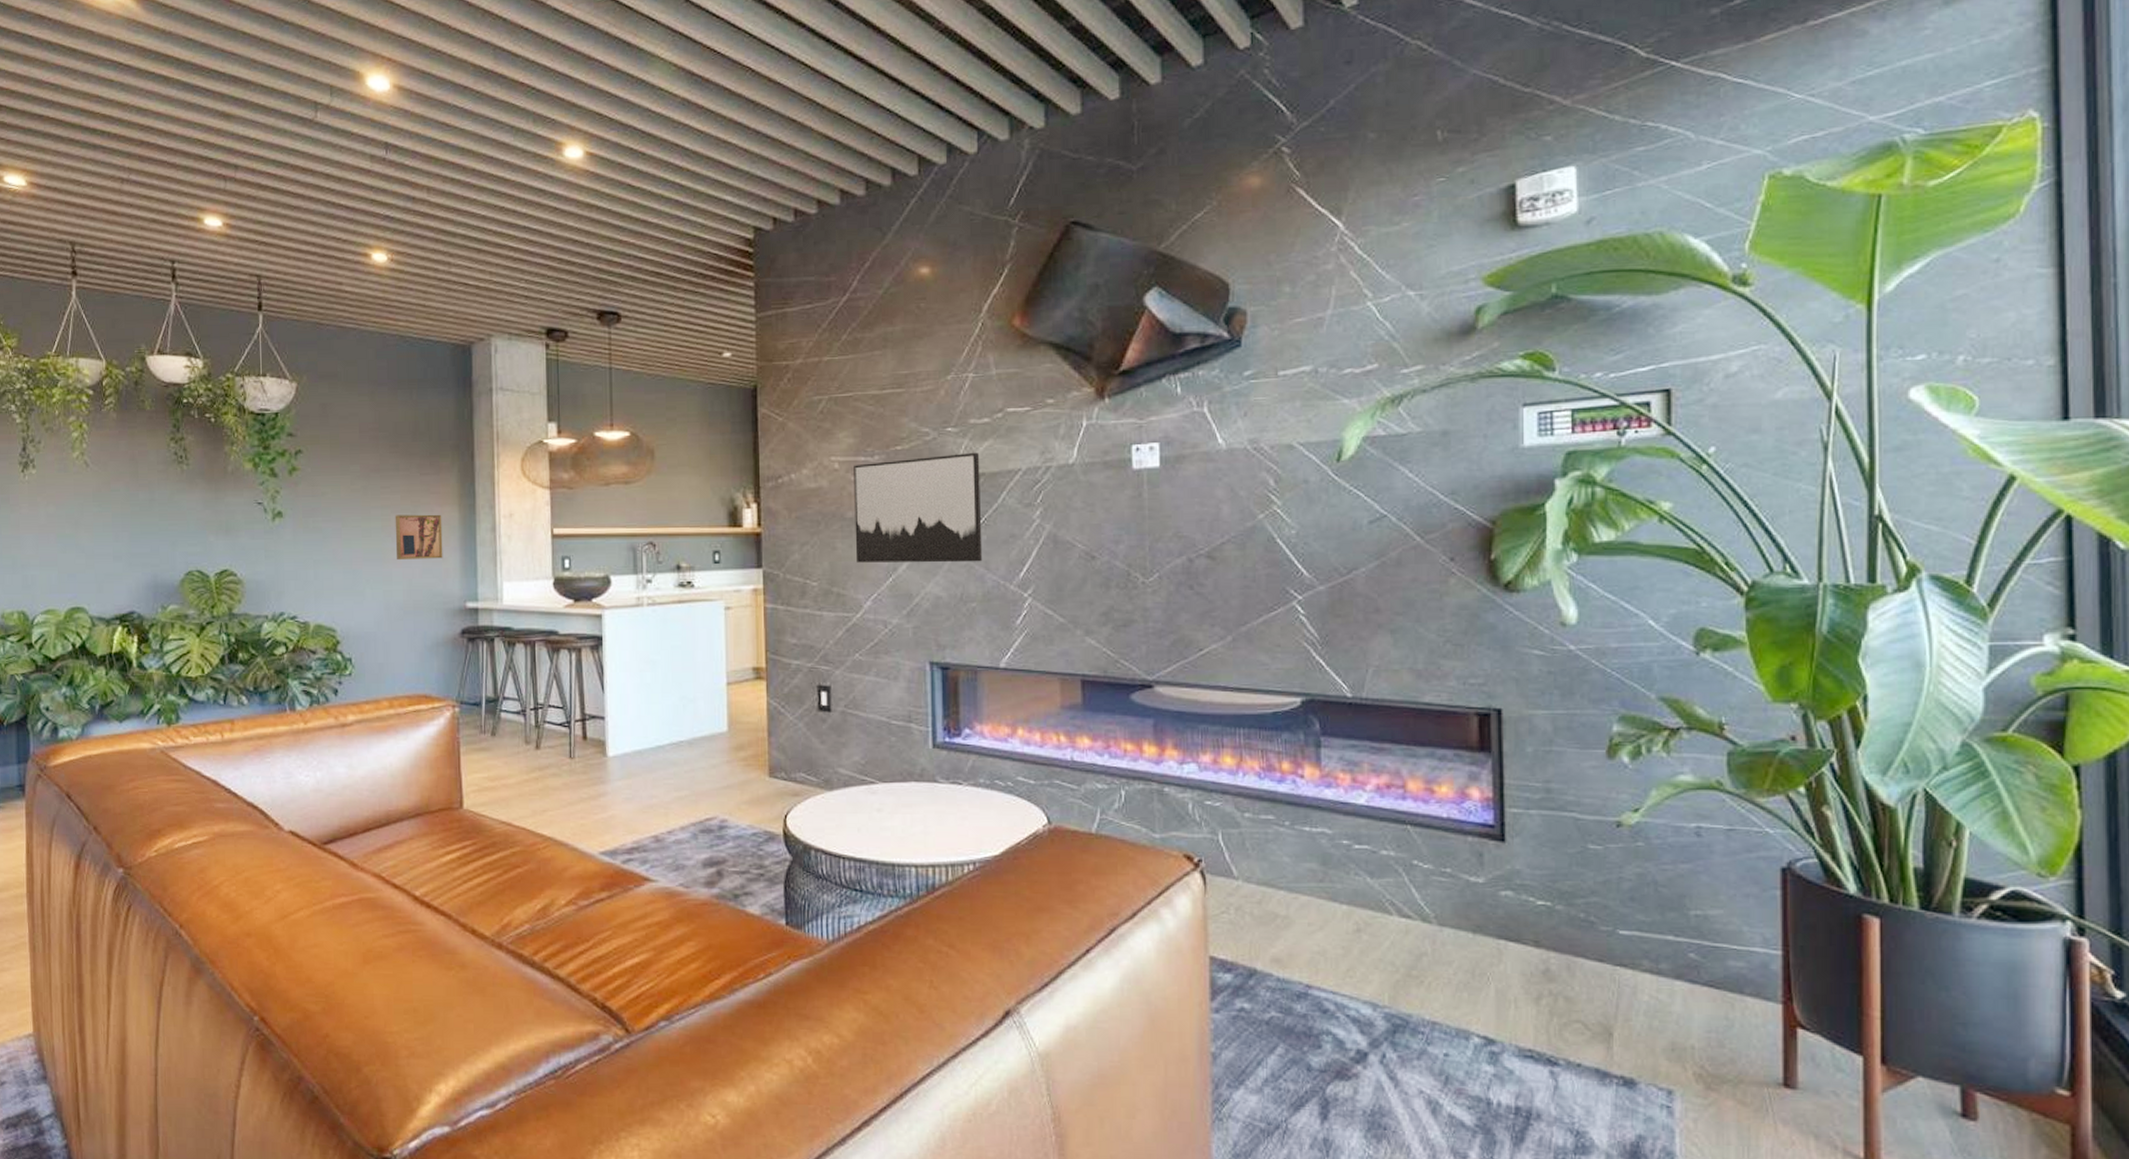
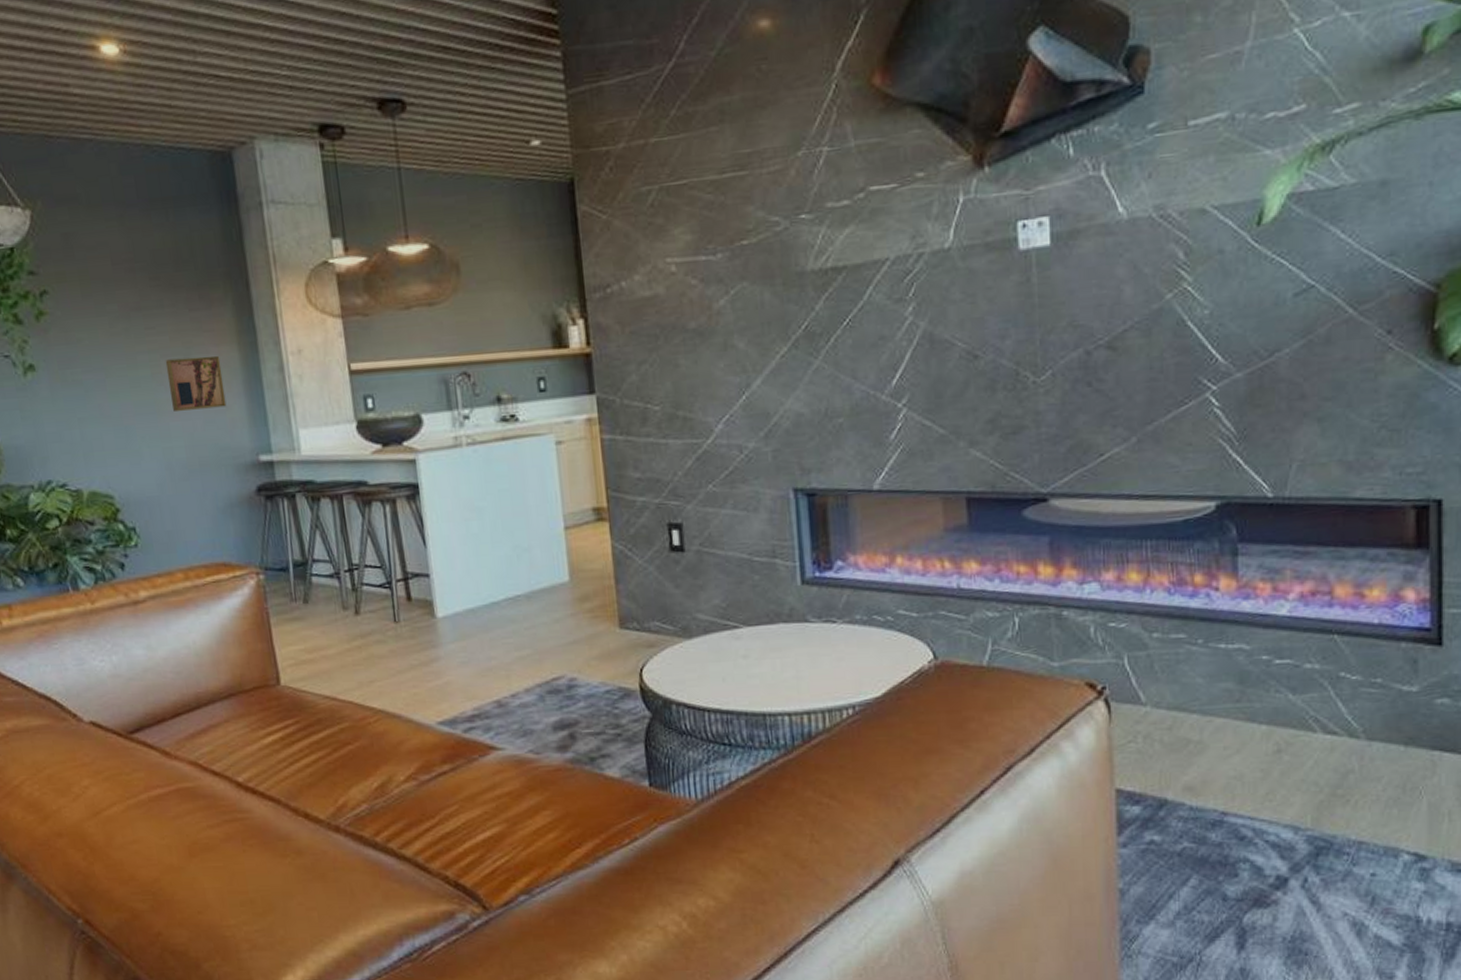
wall art: present [854,452,983,563] -> none [693,241,849,381]

